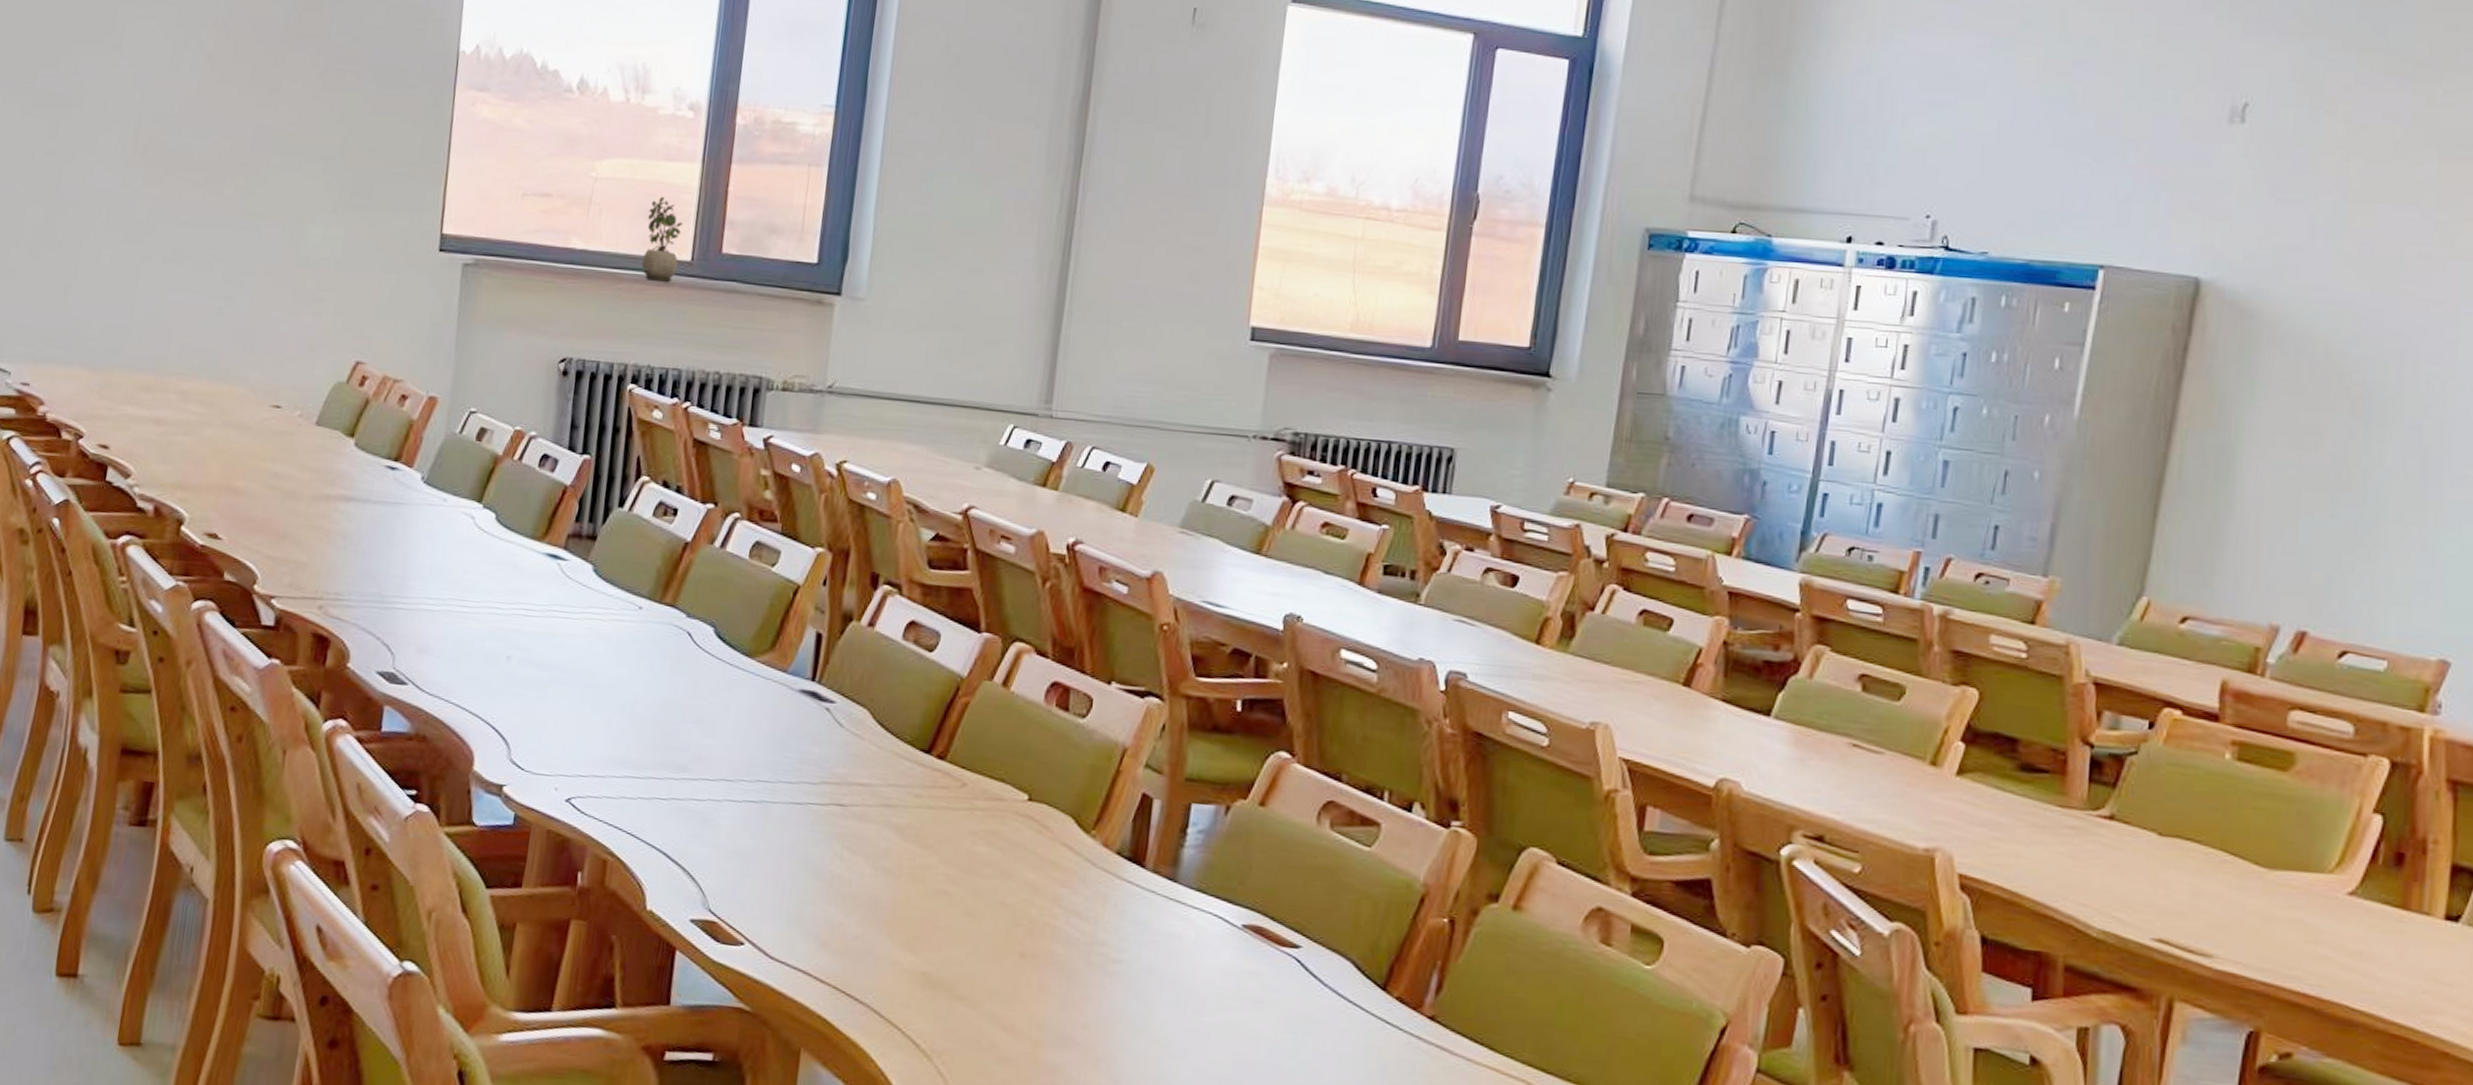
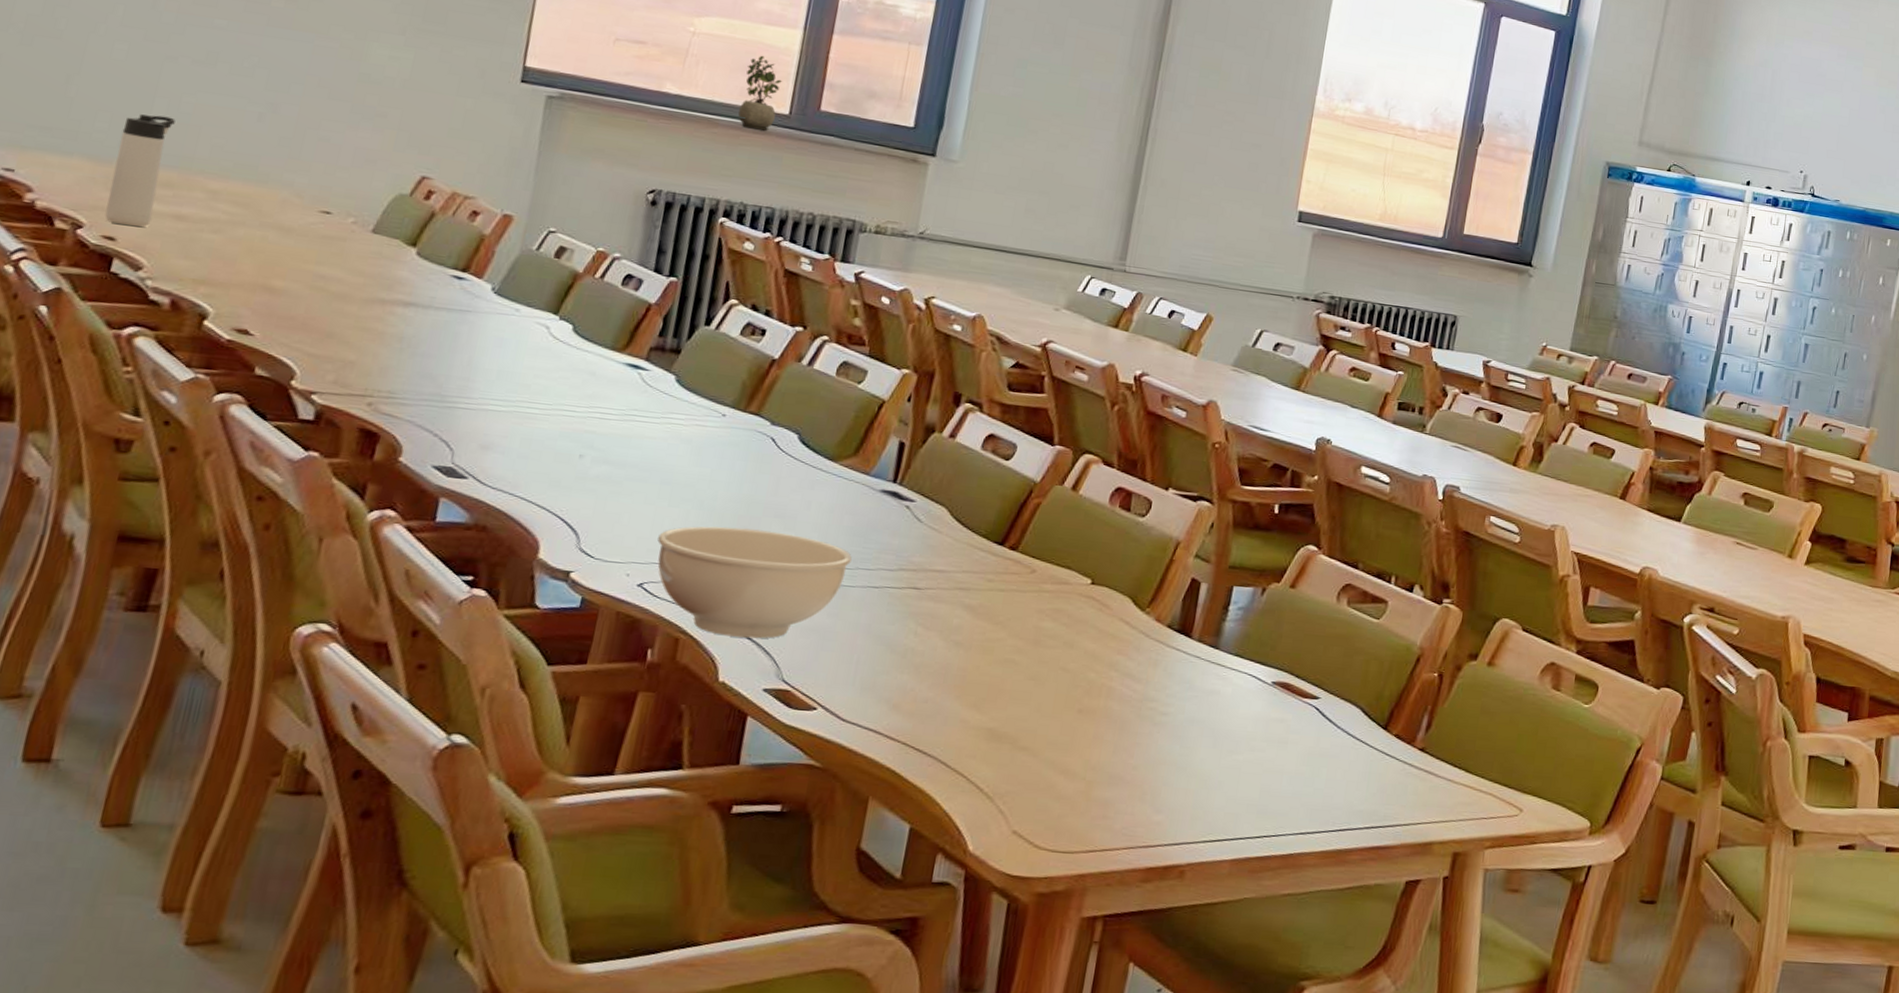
thermos bottle: none [100,318,151,434] -> present [105,114,176,227]
soup bowl: none [582,734,773,862] -> present [657,526,852,639]

